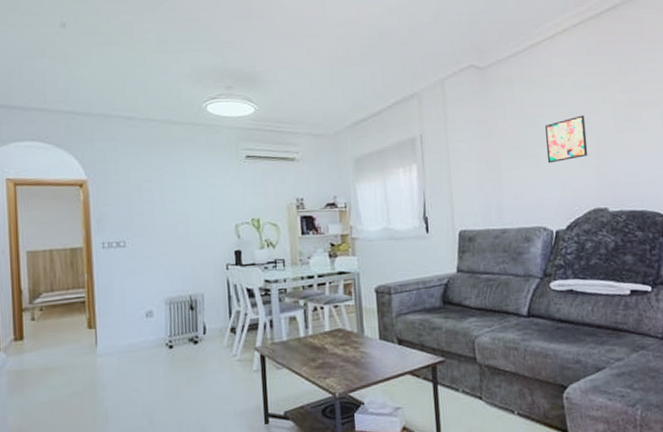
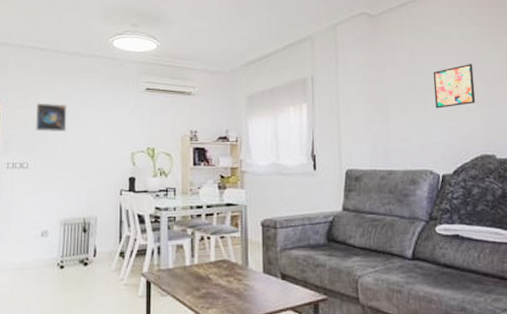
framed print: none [129,176,164,208] -> present [36,103,67,132]

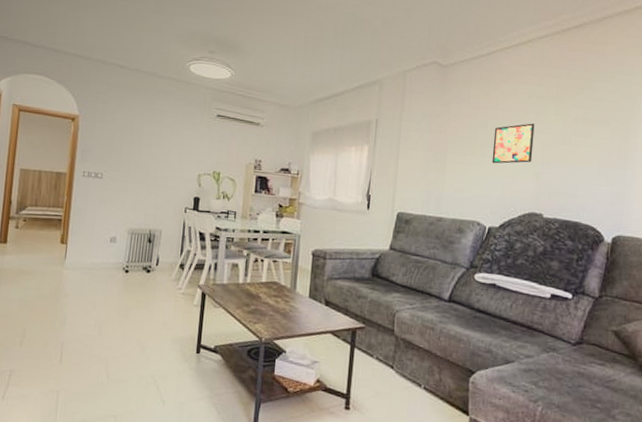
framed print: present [36,103,67,132] -> none [111,118,142,149]

